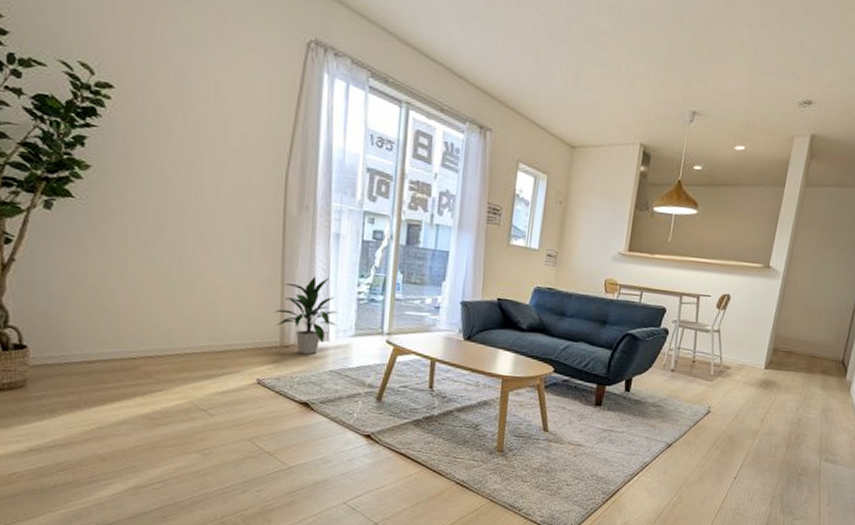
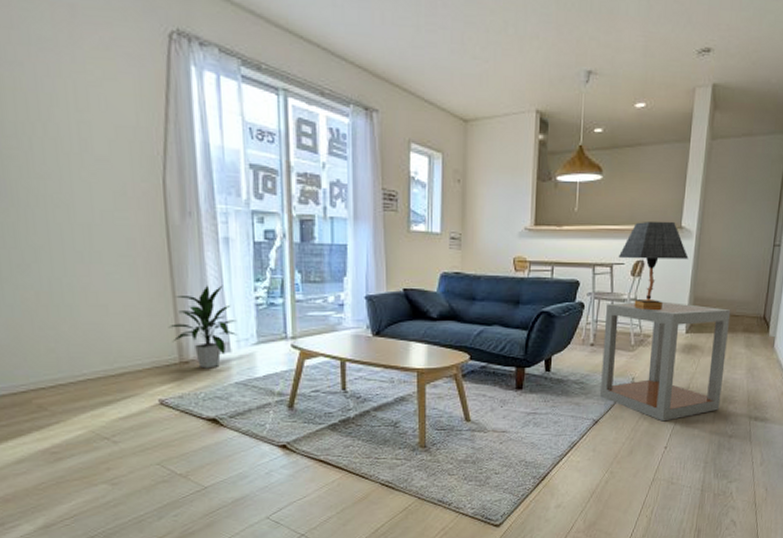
side table: none [676,332,811,453] -> present [600,301,731,422]
table lamp: none [705,257,774,341] -> present [618,220,689,307]

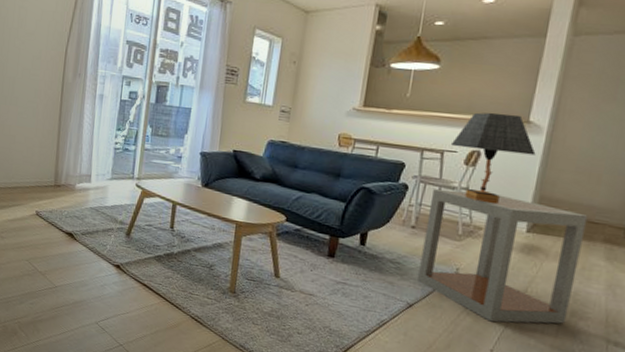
indoor plant: present [168,285,238,369] -> none [51,129,99,194]

